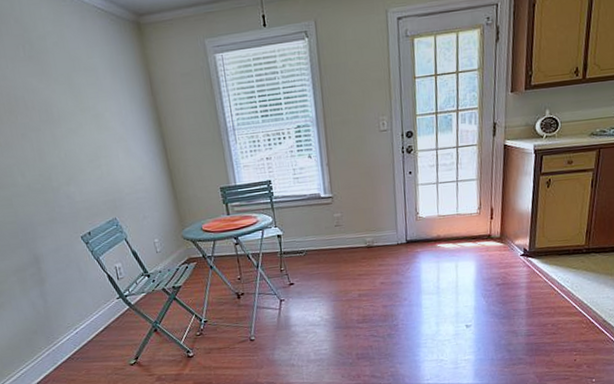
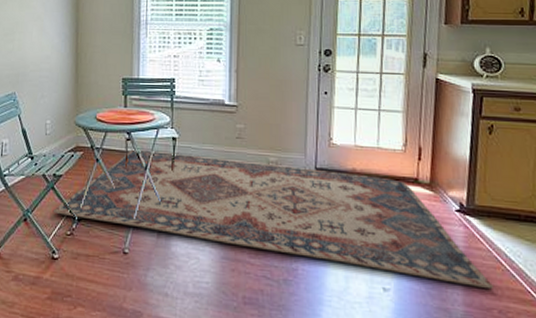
rug: none [179,239,548,320] -> present [52,149,493,290]

